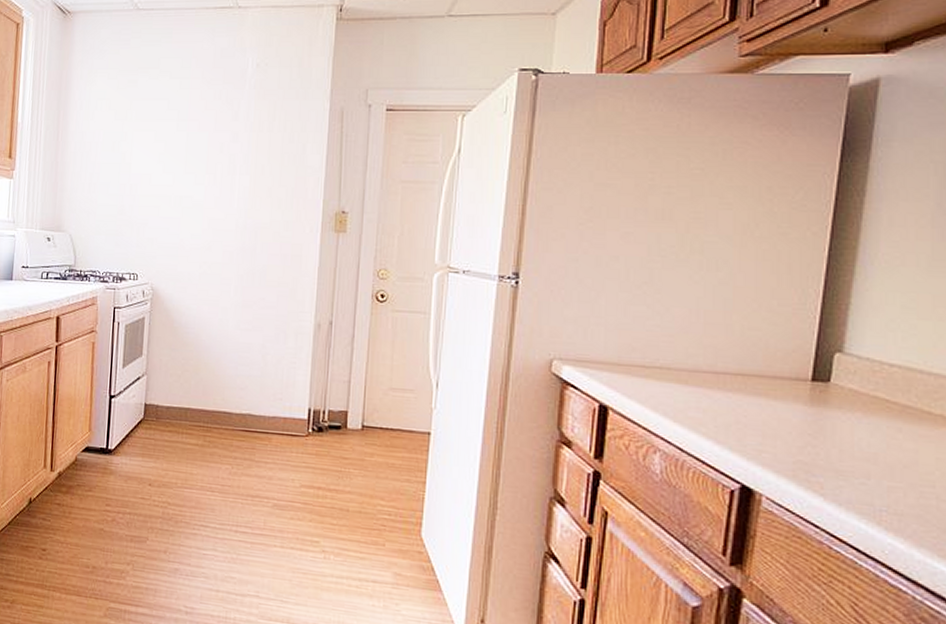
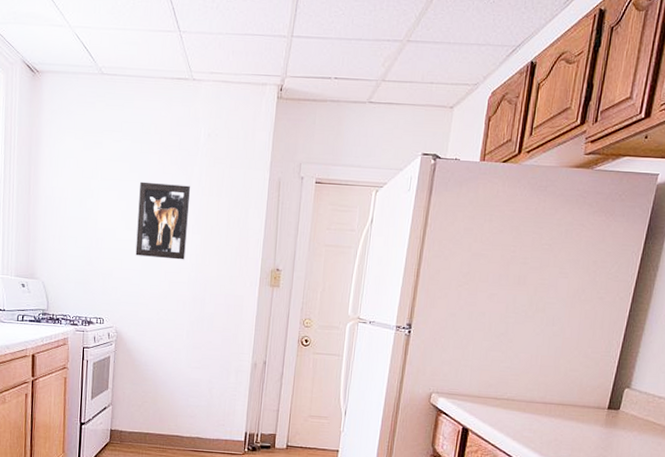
wall art: none [174,120,237,205] -> present [135,181,190,260]

